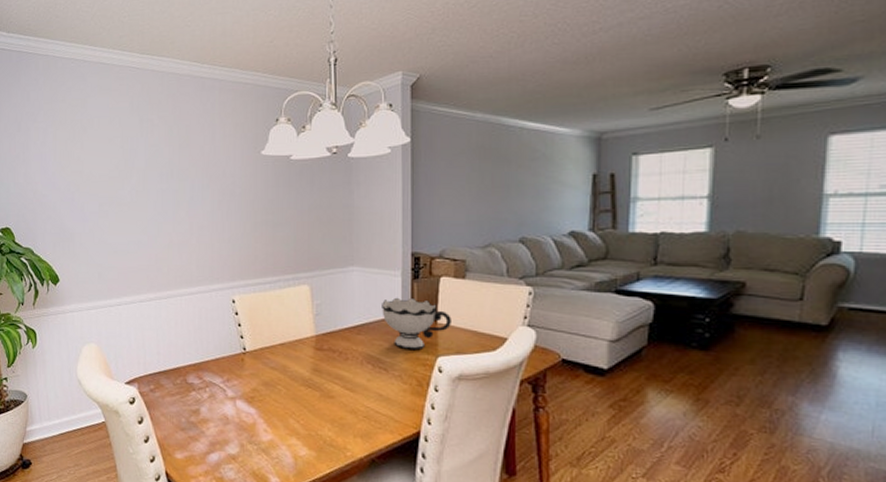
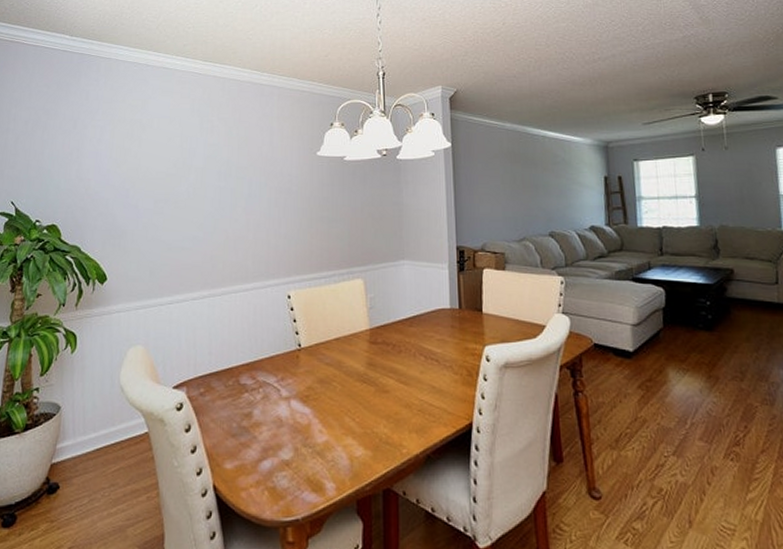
bowl: present [382,297,451,351] -> none [431,289,495,341]

